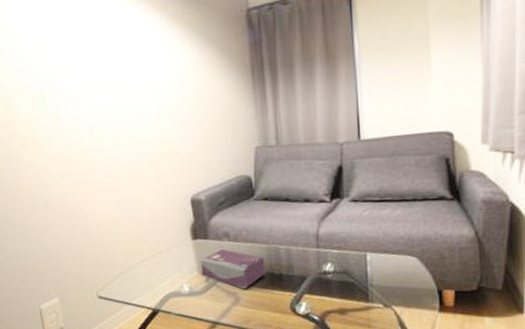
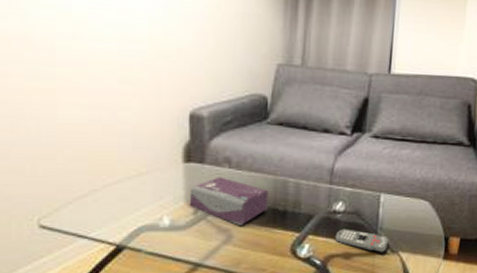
remote control: none [328,287,381,308] -> present [335,228,389,253]

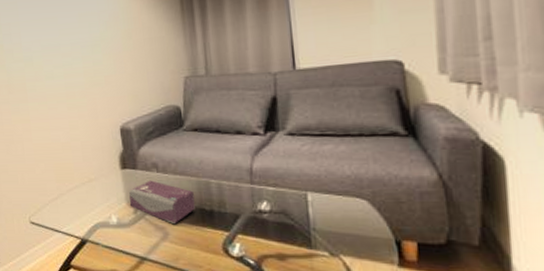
remote control: present [335,228,389,253] -> none [264,228,327,256]

